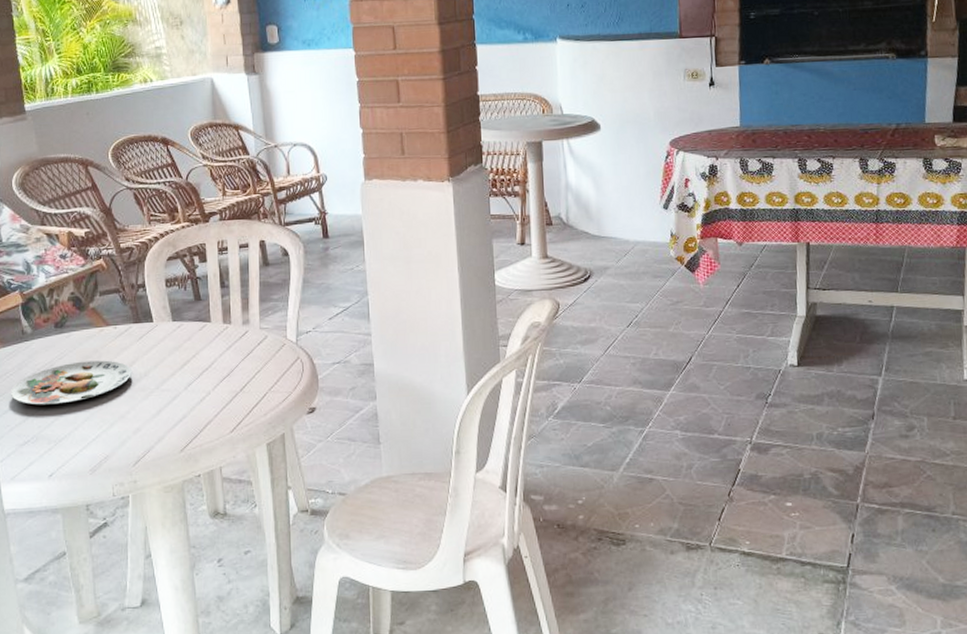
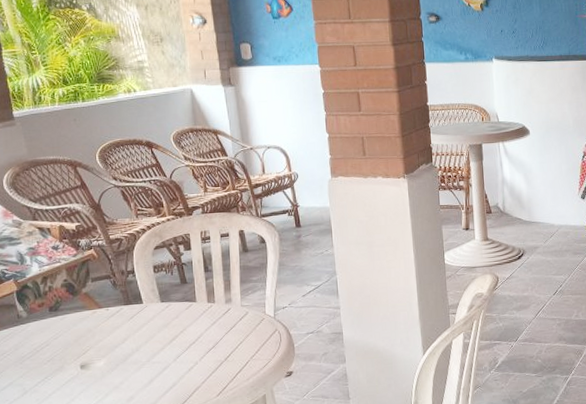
plate: present [10,360,133,405] -> none [7,338,125,381]

